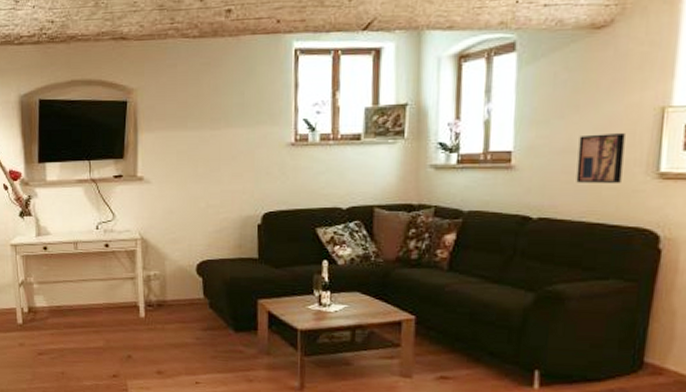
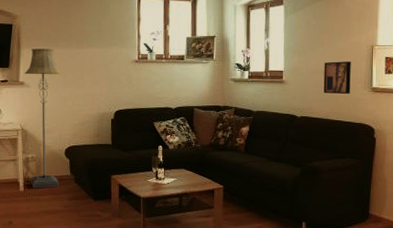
floor lamp: none [144,131,191,315] -> present [25,48,62,189]

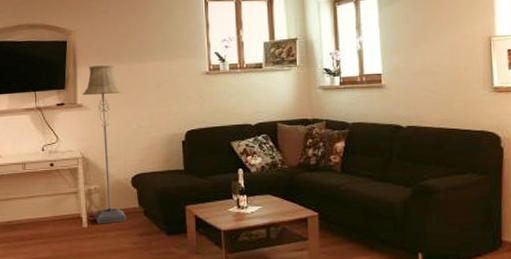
wall art: present [323,61,351,94] -> none [431,58,466,97]

